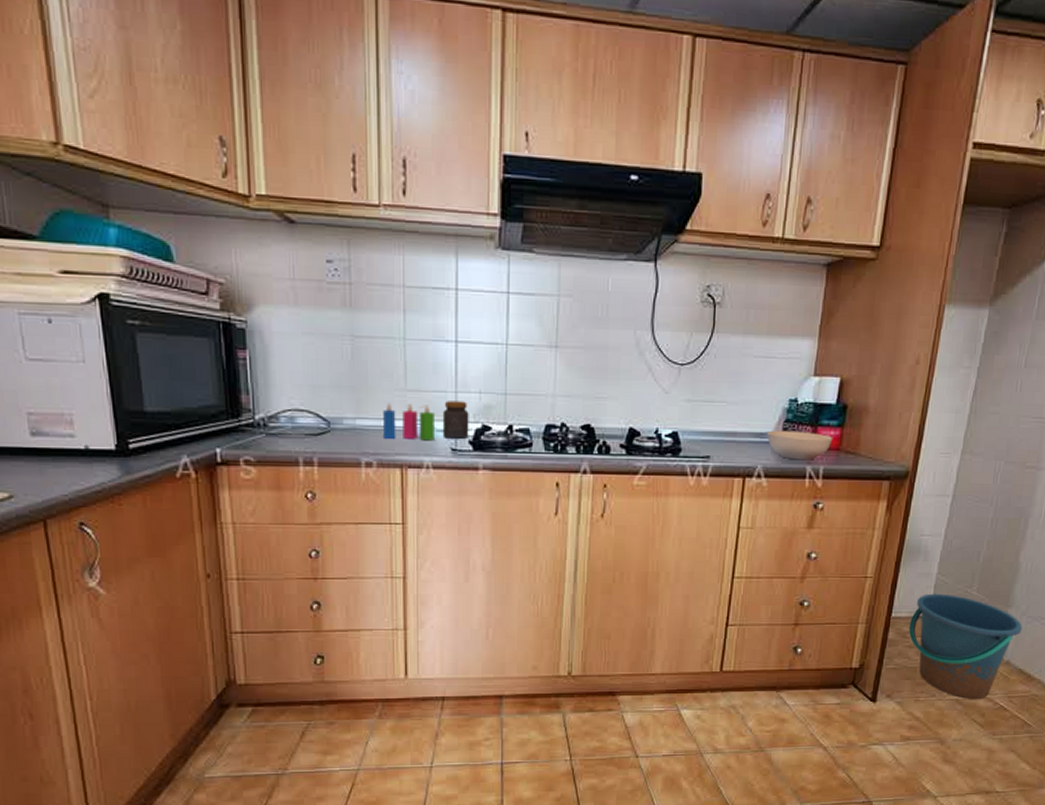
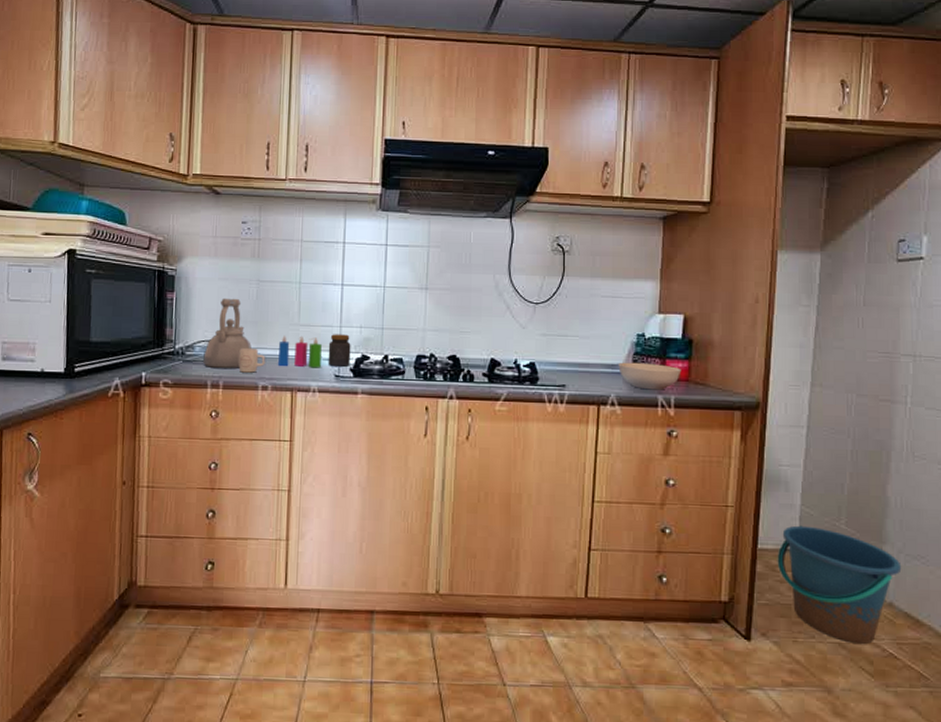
kettle: none [290,357,350,443] -> present [202,298,252,369]
mug: none [335,419,368,447] -> present [238,348,266,373]

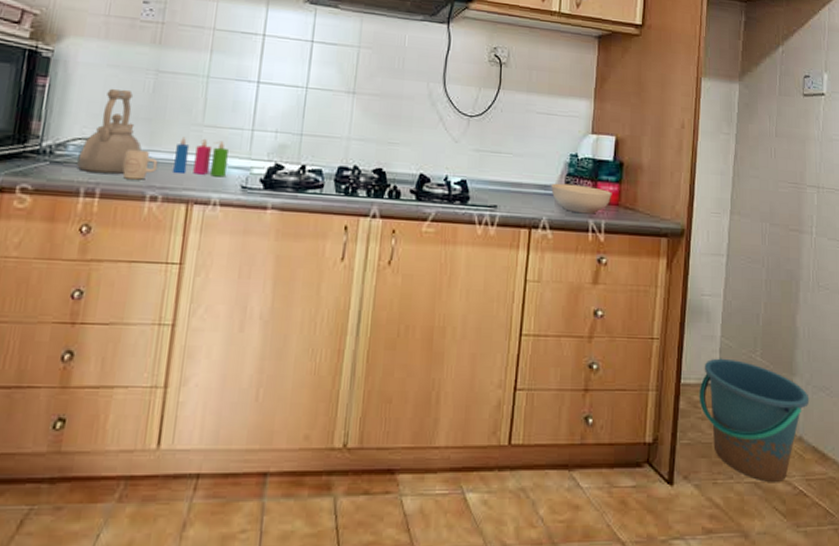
jar: present [328,334,351,368] -> none [234,138,263,178]

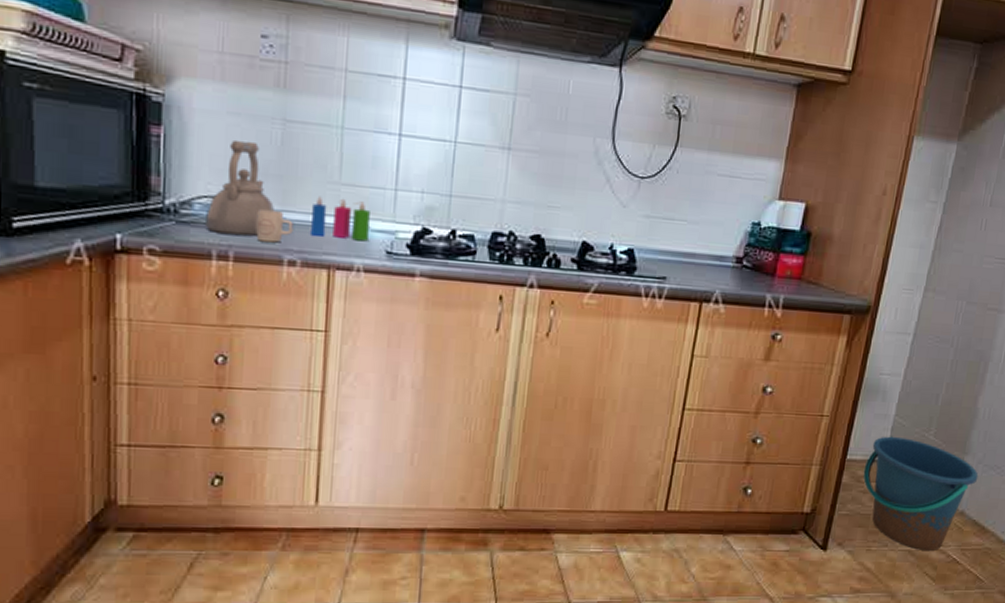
bowl: present [551,183,612,214] -> none [727,253,795,289]

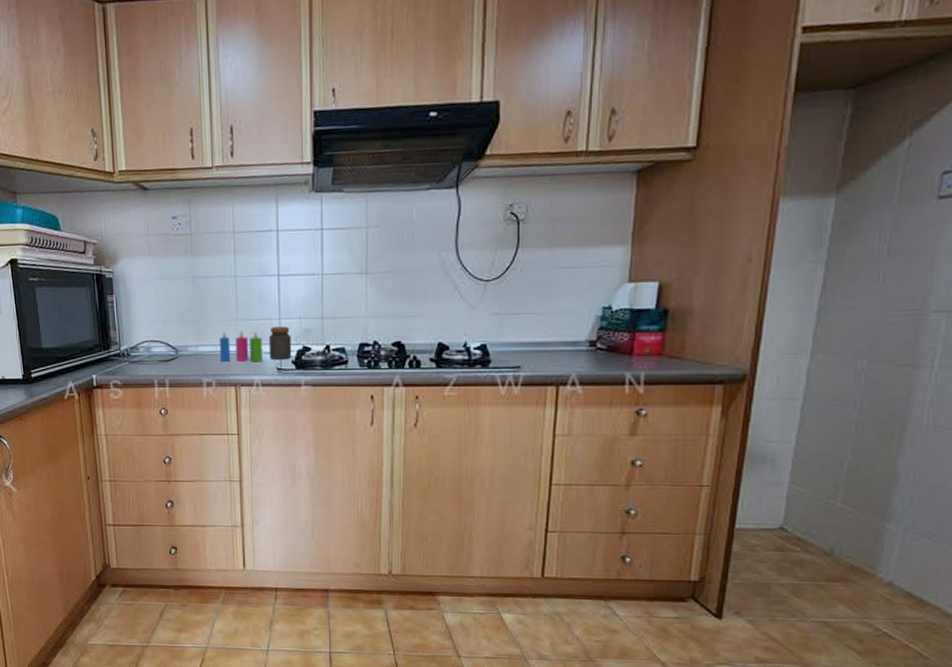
kettle: present [204,139,274,236] -> none [147,296,193,368]
mug: present [256,209,294,243] -> none [181,346,208,370]
jar: none [377,198,409,243] -> present [268,326,292,361]
bucket: present [863,436,979,550] -> none [757,504,908,623]

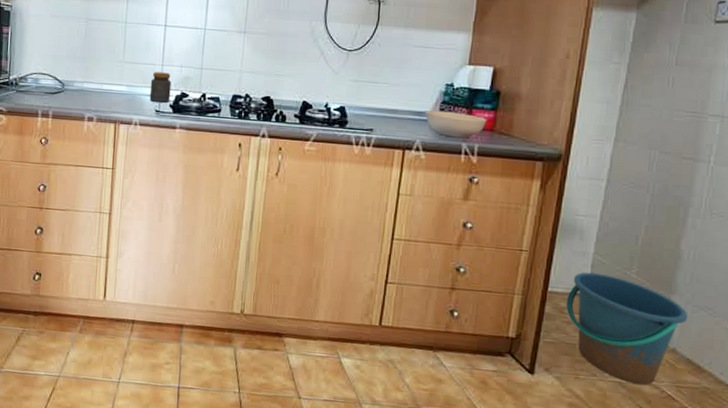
soap dispenser: present [220,330,262,362] -> none [104,71,144,103]
bowl: none [580,338,654,367] -> present [425,110,487,139]
bucket: none [757,504,908,623] -> present [565,272,688,385]

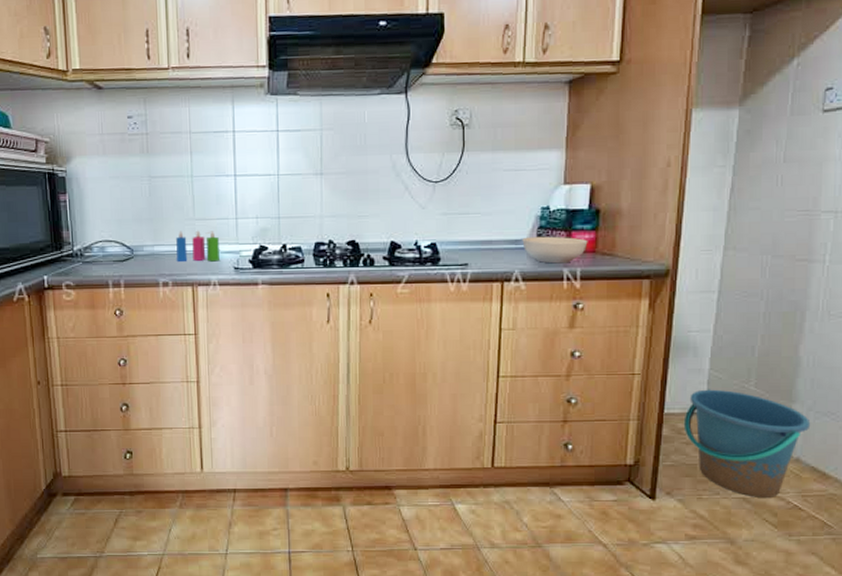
soap dispenser: none [104,71,144,103] -> present [176,230,220,262]
jar: present [149,72,172,104] -> none [225,226,249,260]

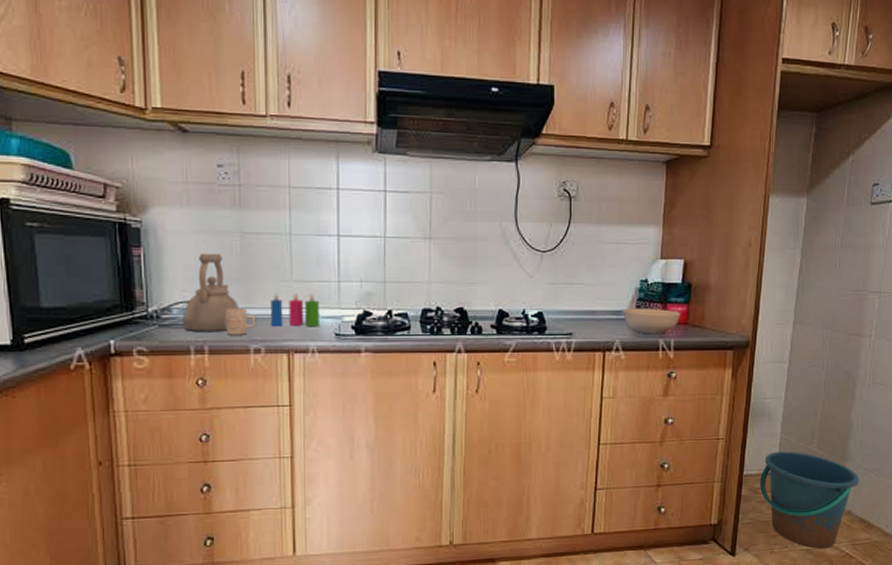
kettle: none [101,196,149,268] -> present [182,253,239,333]
mug: none [137,246,164,270] -> present [225,309,256,335]

